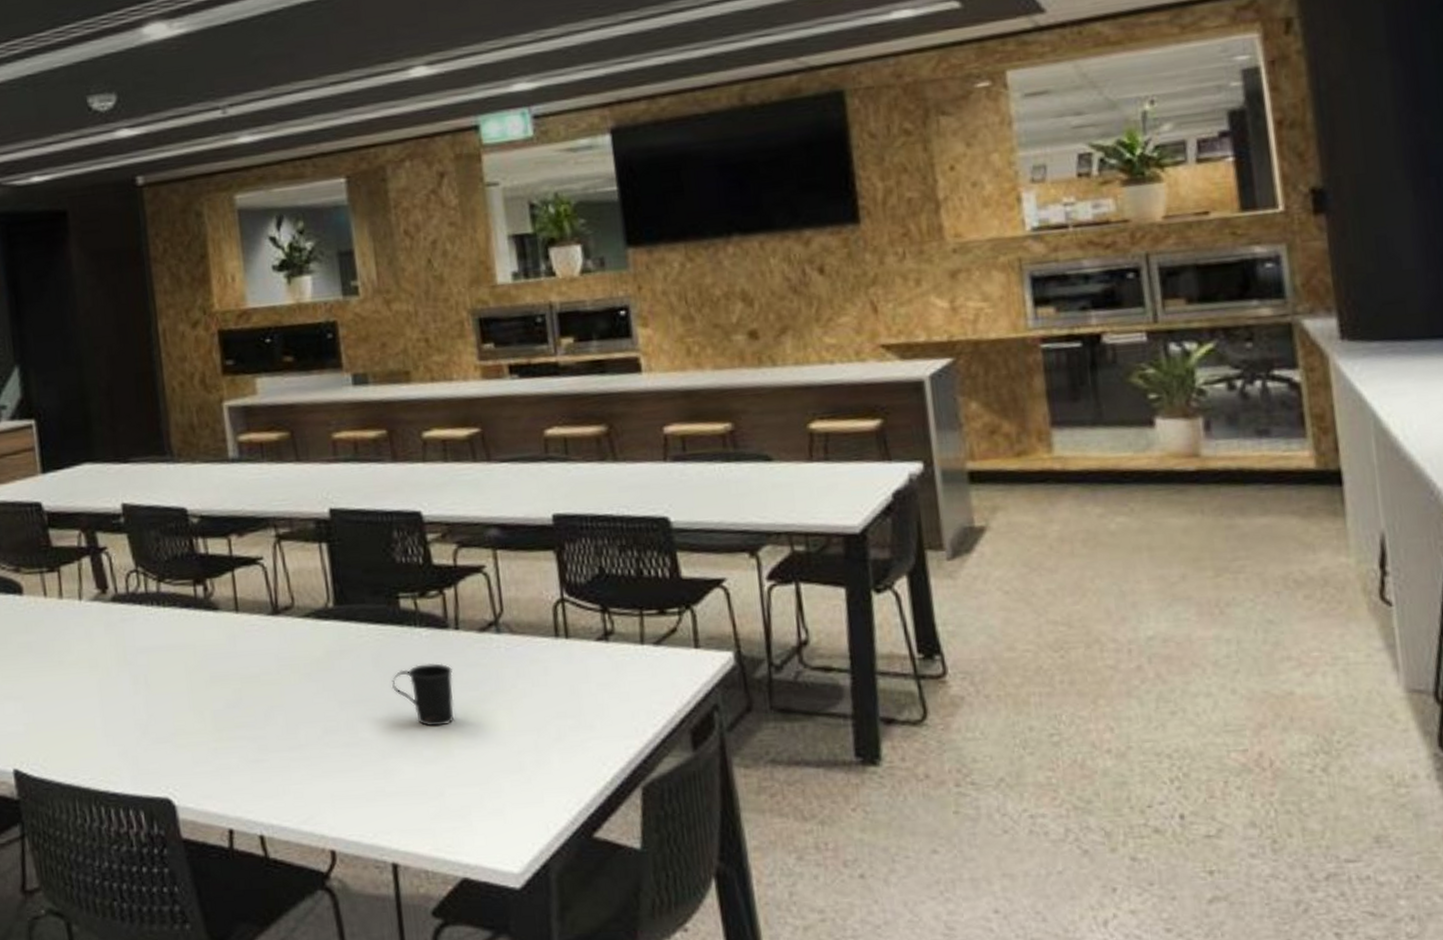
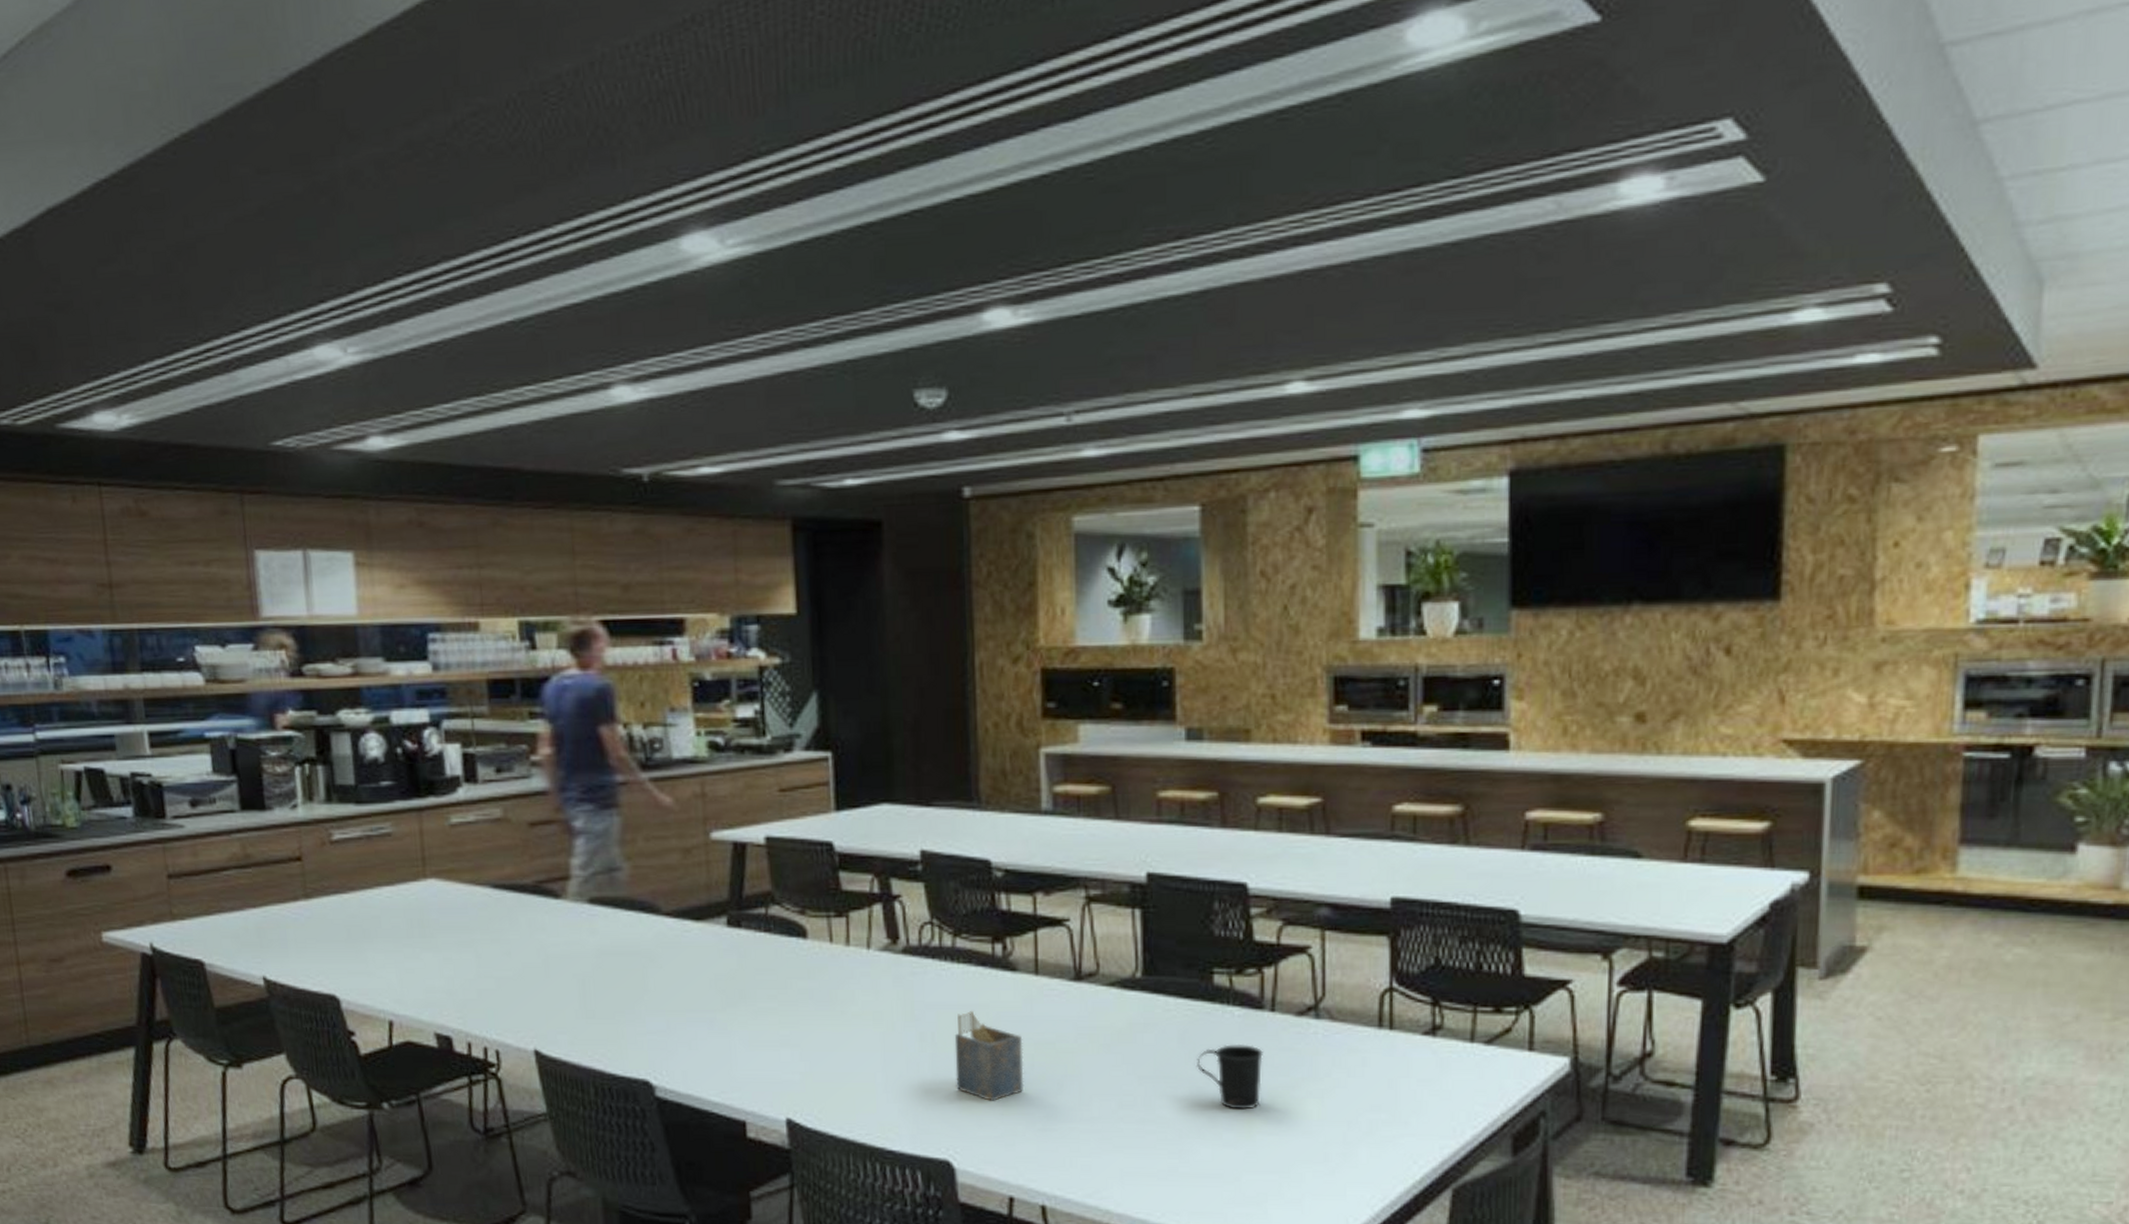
napkin holder: none [165,650,234,737] -> present [954,1010,1024,1101]

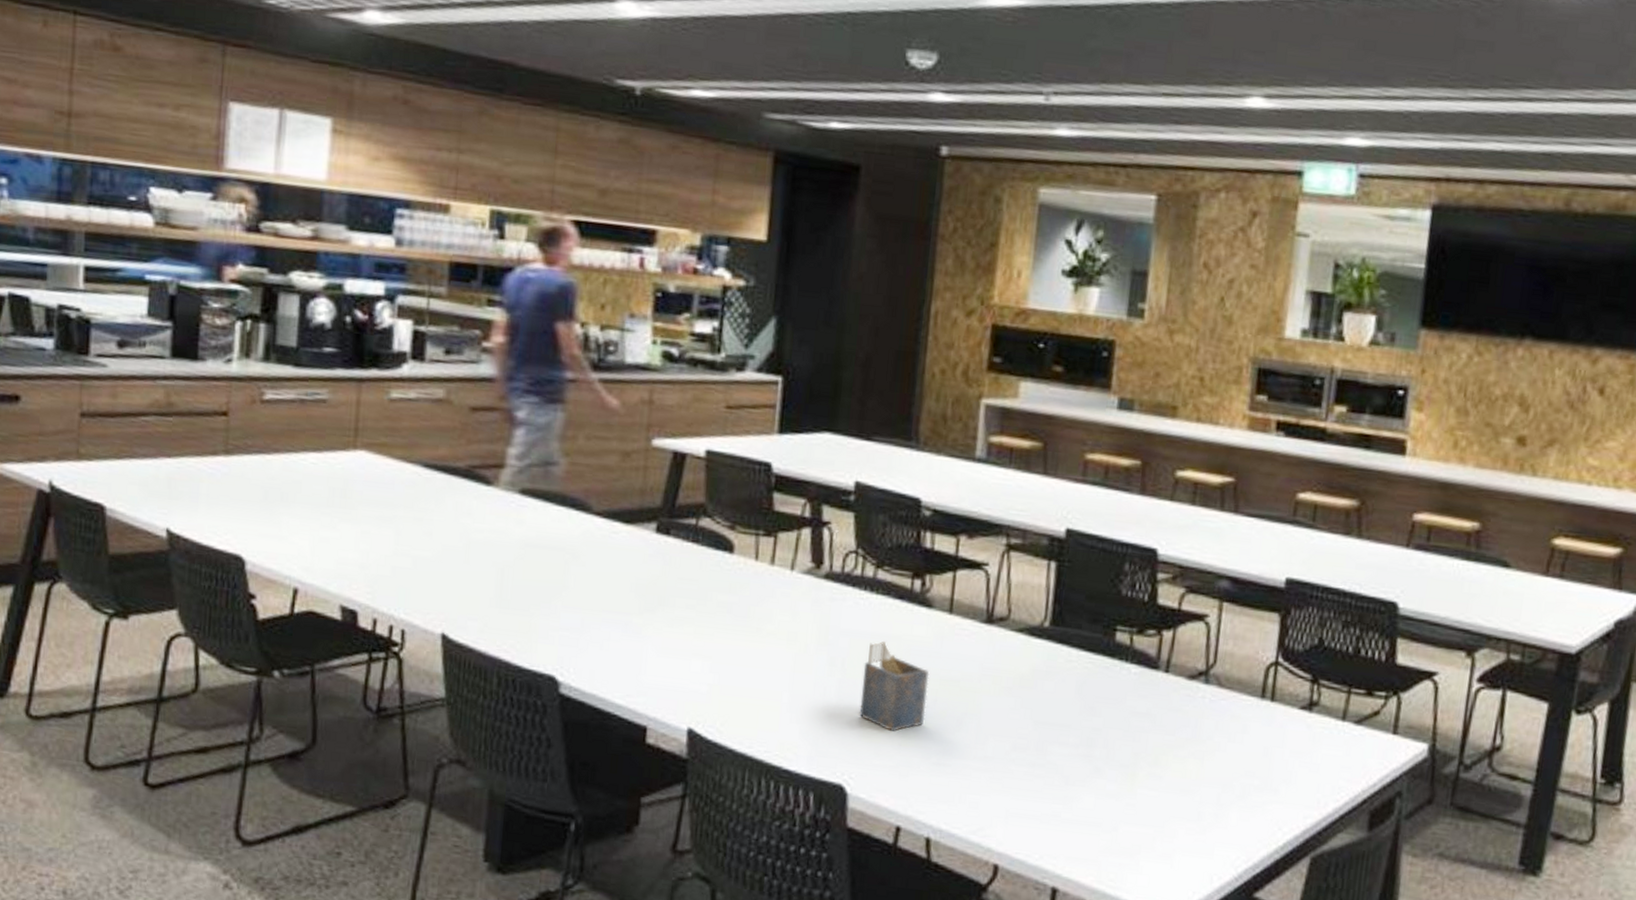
mug: present [1196,1044,1263,1110] -> none [1089,699,1153,764]

